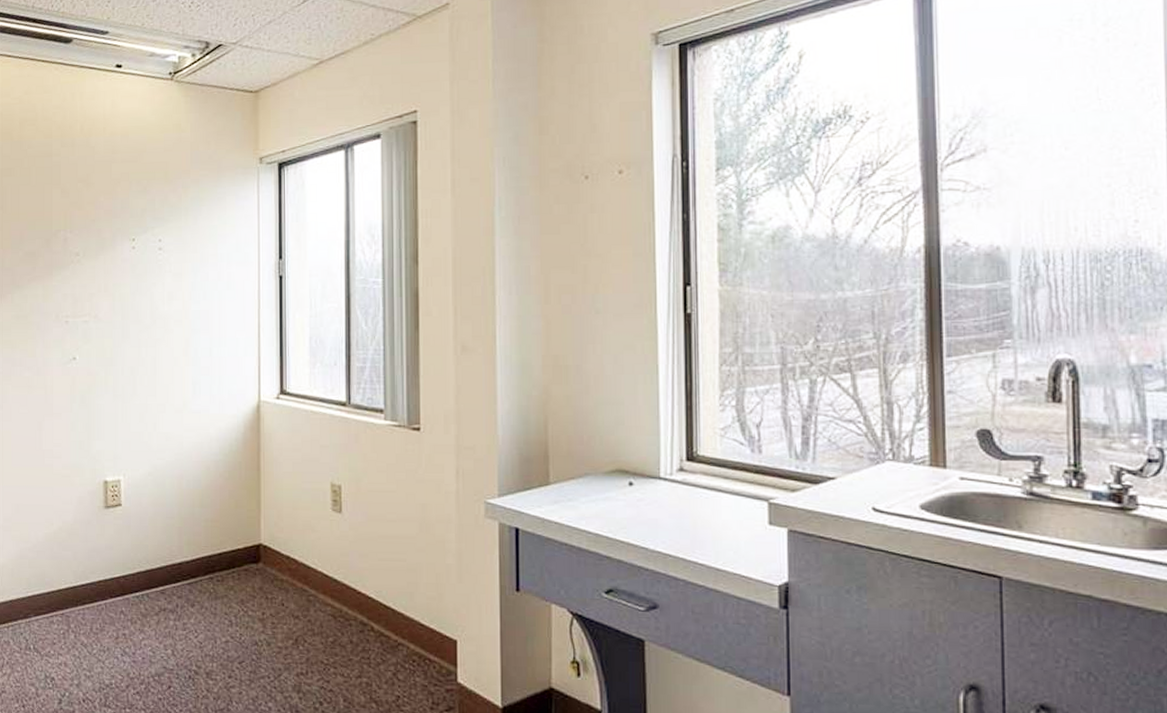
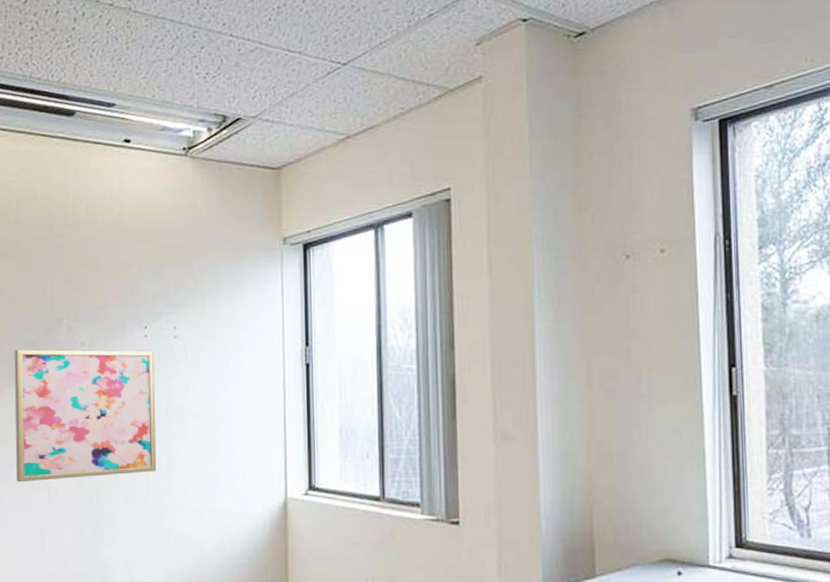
wall art: none [16,258,142,381] -> present [14,349,157,483]

